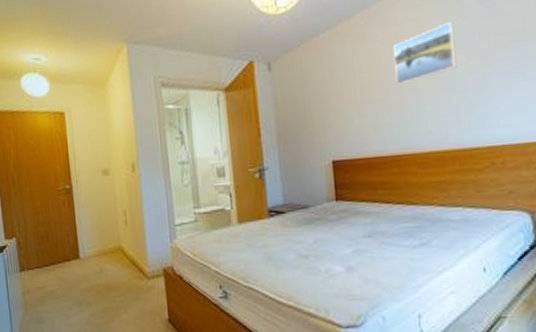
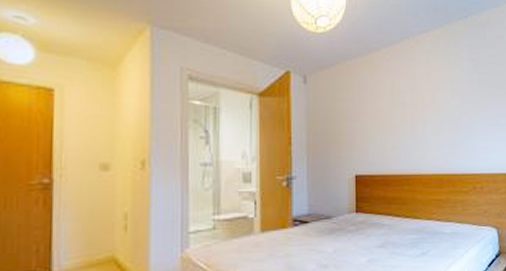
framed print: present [392,22,457,85] -> none [409,71,454,115]

